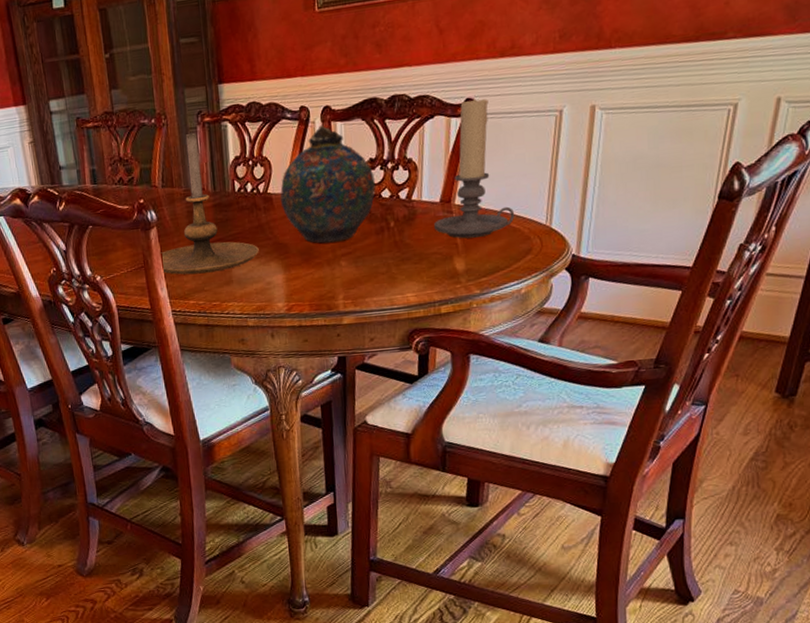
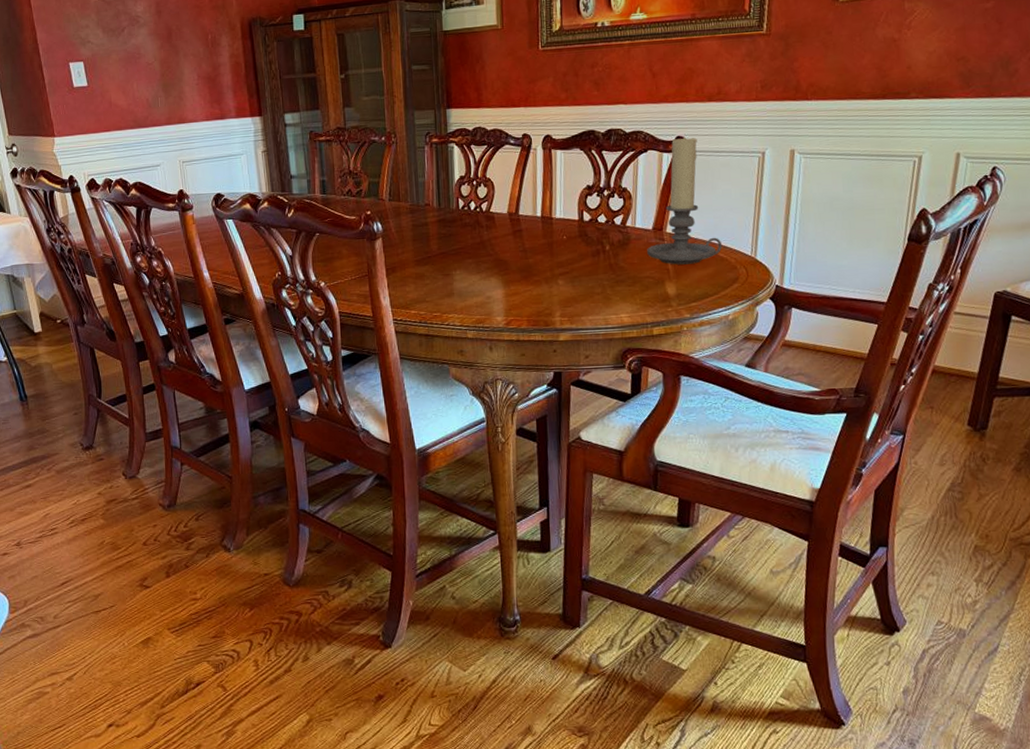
candle holder: present [160,132,259,275] -> none [384,151,480,286]
snuff bottle: present [280,124,376,244] -> none [501,151,592,262]

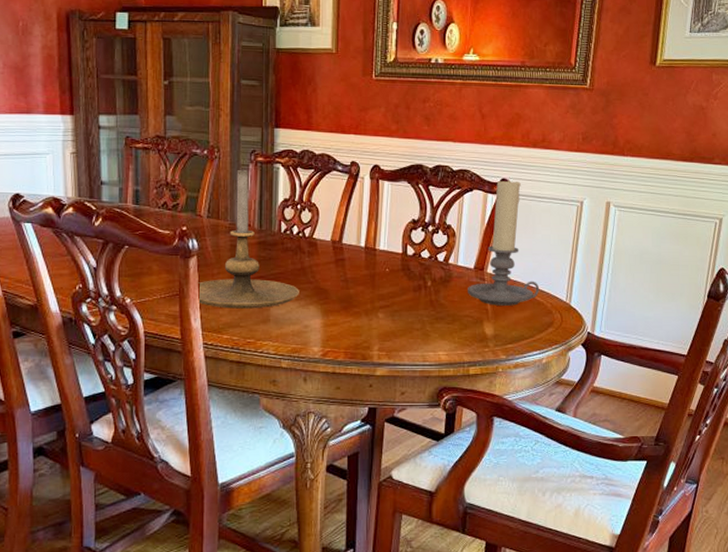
candle holder: none [384,151,480,286] -> present [197,169,299,309]

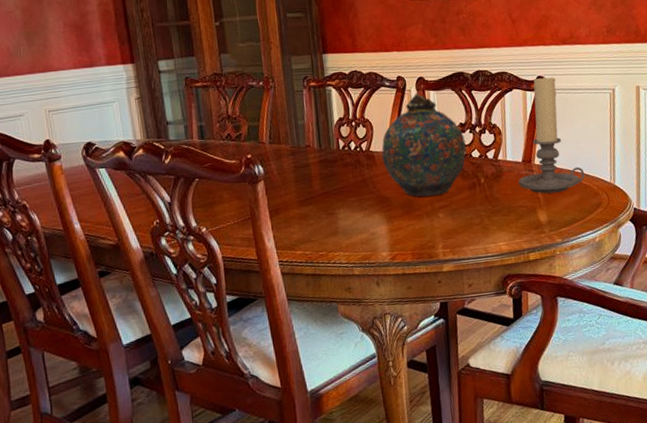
candle holder: present [197,169,299,309] -> none [267,95,363,226]
snuff bottle: none [324,181,416,294] -> present [381,92,467,197]

